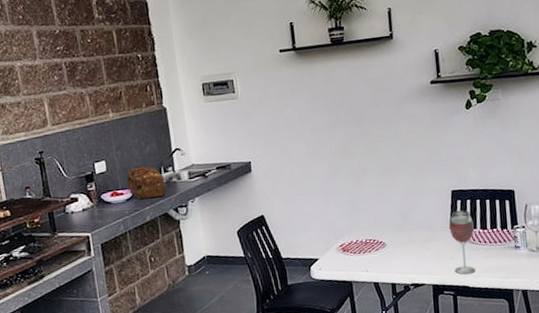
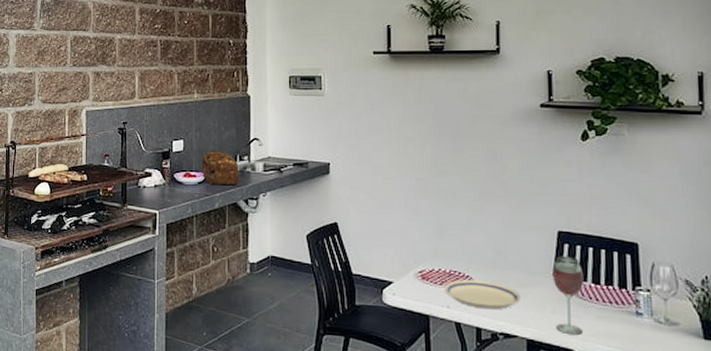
plate: none [362,243,426,267] -> present [444,279,522,310]

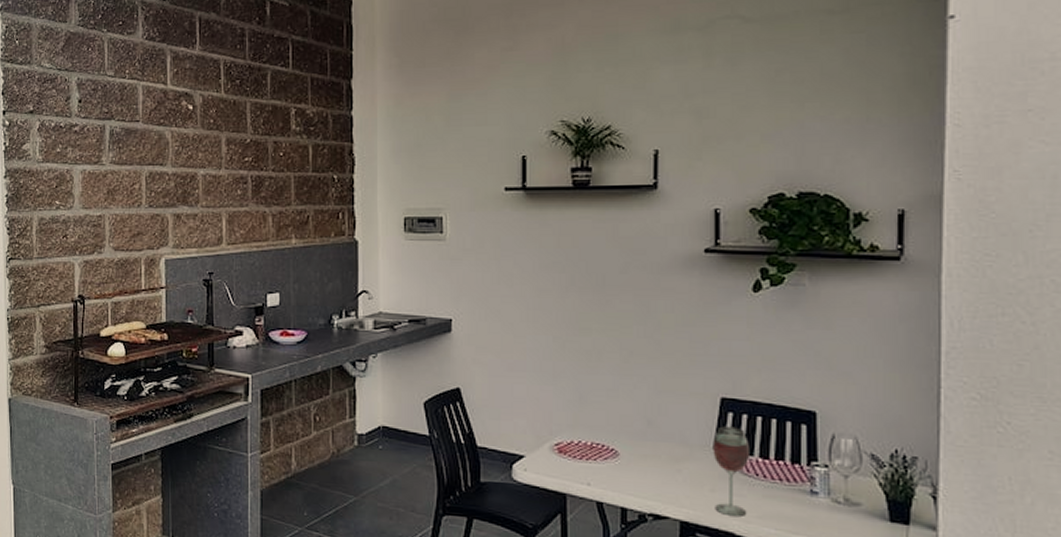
bread loaf: present [201,150,239,186] -> none [300,304,345,346]
plate: present [444,279,522,310] -> none [584,453,675,488]

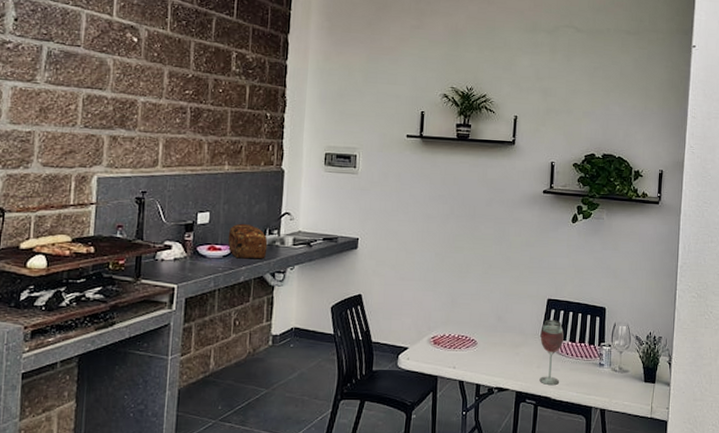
bread loaf: none [300,304,345,346] -> present [227,223,268,259]

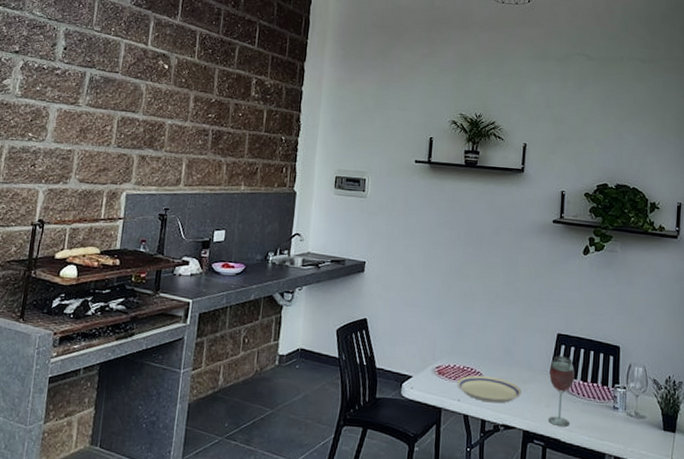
bread loaf: present [227,223,268,259] -> none [241,242,278,279]
plate: none [452,343,515,368] -> present [457,375,522,404]

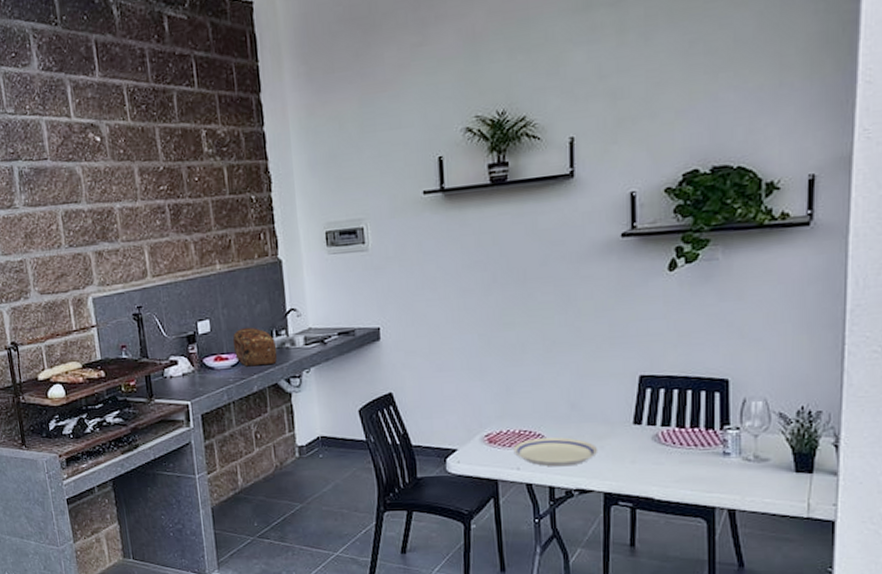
bread loaf: none [241,242,278,279] -> present [232,327,277,367]
wineglass: present [548,355,575,426] -> none [632,401,668,483]

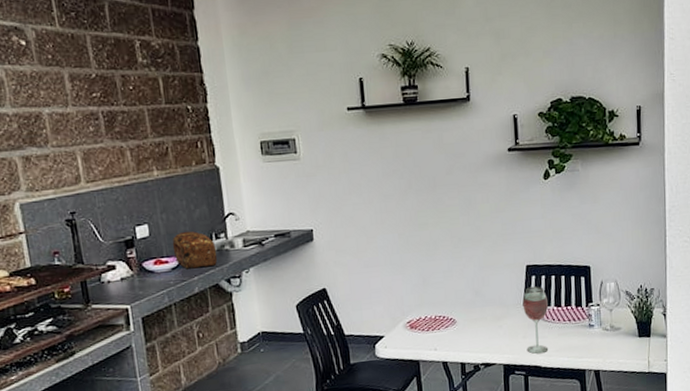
plate: present [513,437,598,467] -> none [431,320,498,346]
wineglass: none [632,401,668,483] -> present [522,286,549,354]

